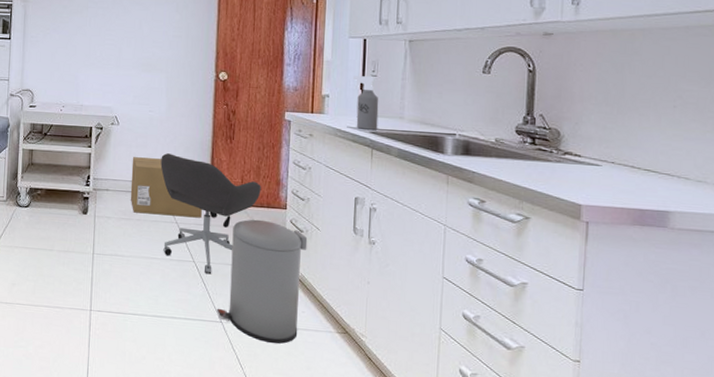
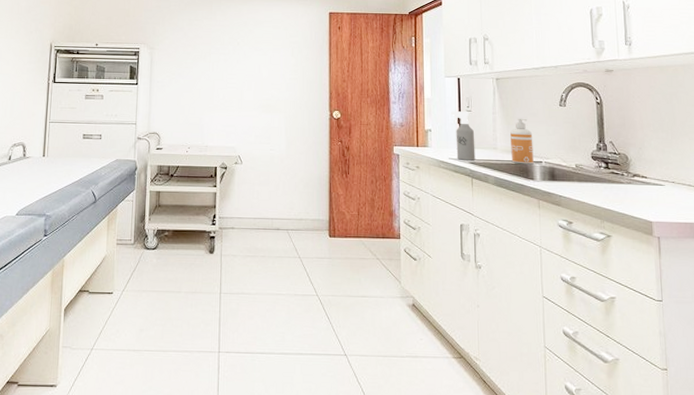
box: present [130,157,202,218] -> none [254,194,323,252]
office chair: present [160,153,261,275] -> none [282,190,376,307]
pedal bin: present [216,219,308,344] -> none [340,250,421,373]
soap dispenser: none [419,85,447,137] -> present [510,118,534,165]

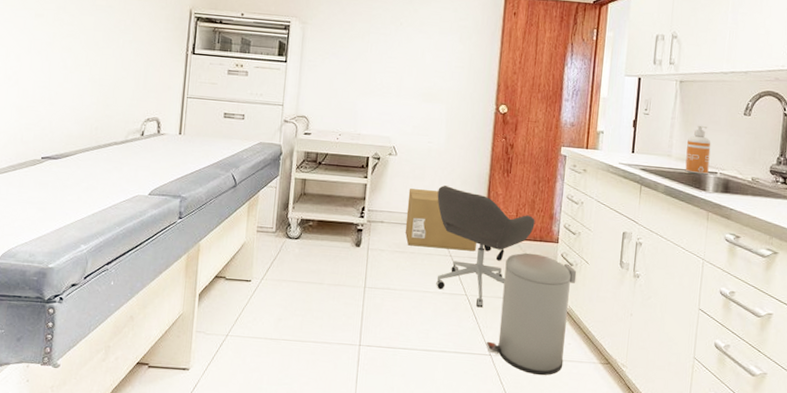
box: none [254,194,323,252] -> present [405,189,476,252]
office chair: none [282,190,376,307] -> present [436,185,535,308]
pedal bin: none [340,250,421,373] -> present [486,252,577,375]
spray bottle: present [451,111,476,160] -> none [627,113,650,167]

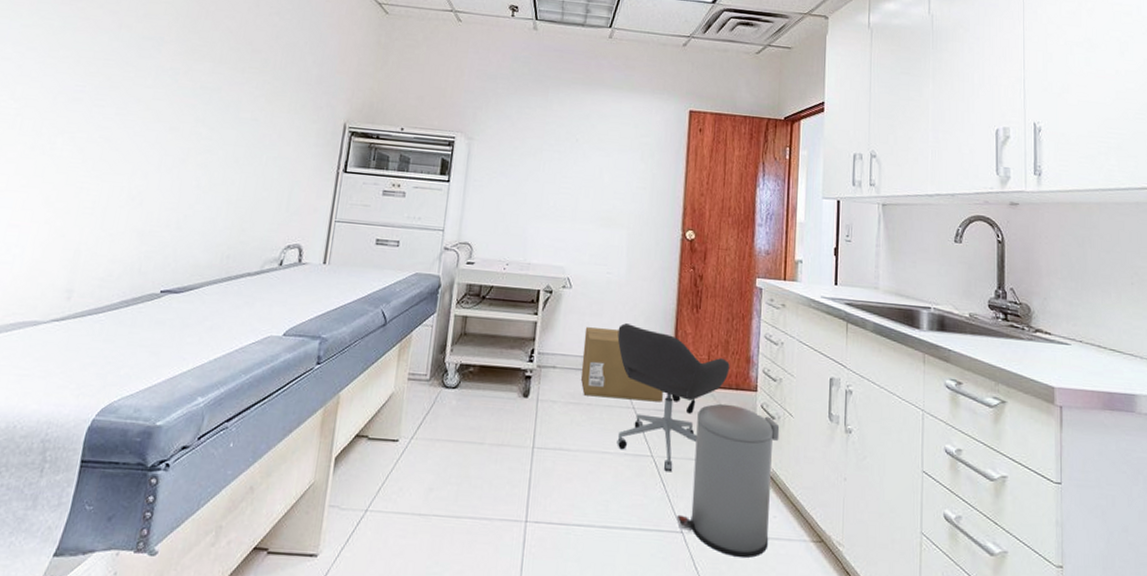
soap dispenser: present [685,125,711,175] -> none [895,253,921,310]

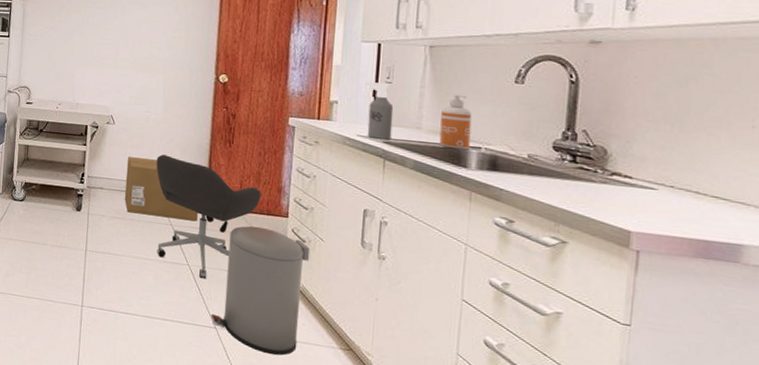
spray bottle: none [827,240,854,301] -> present [365,82,394,140]
soap dispenser: none [895,253,921,310] -> present [439,94,472,150]

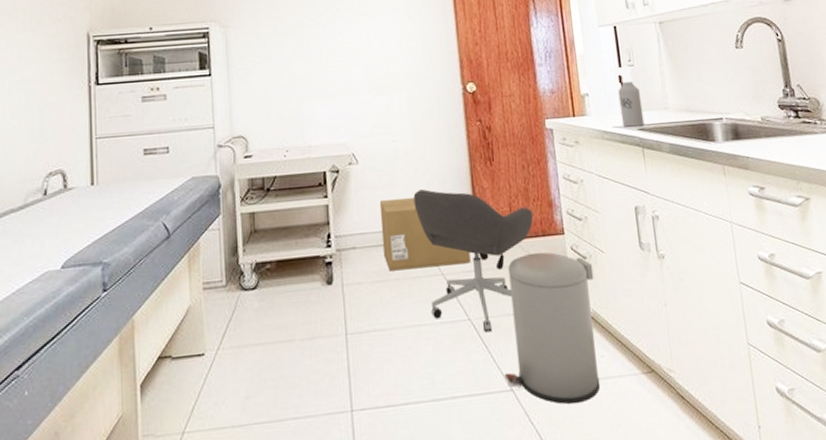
soap dispenser: present [439,94,472,150] -> none [682,67,713,124]

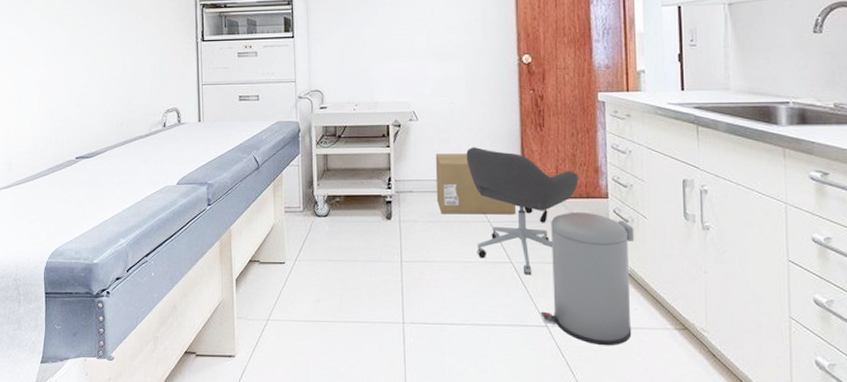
spray bottle: present [610,67,645,127] -> none [670,46,702,105]

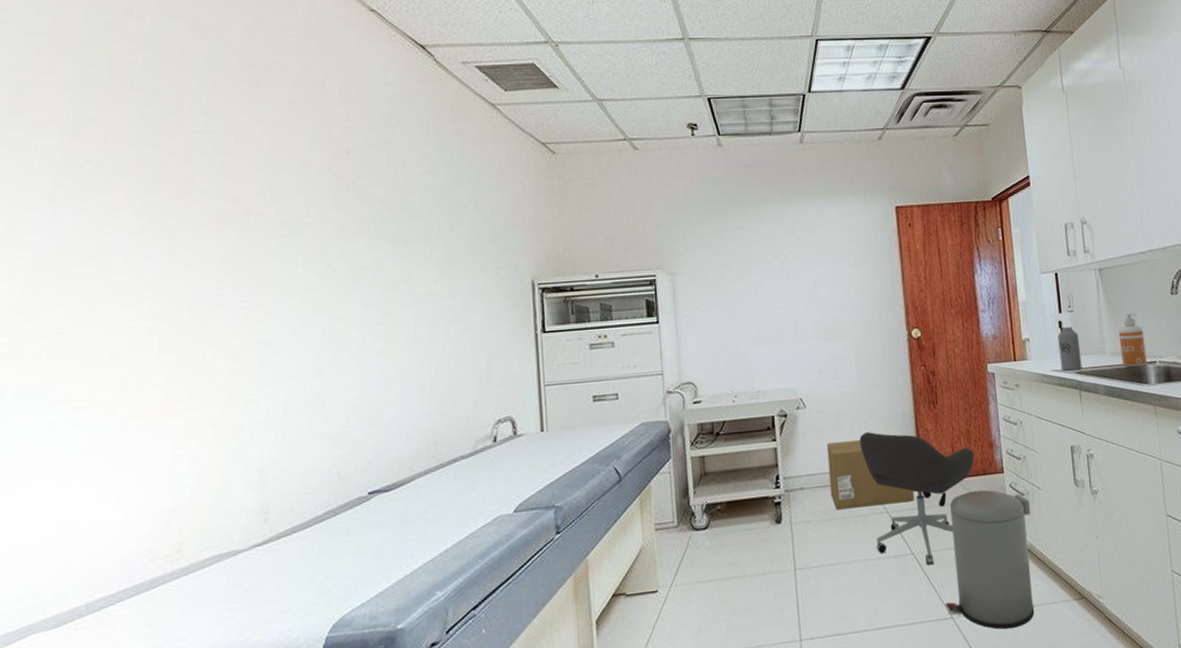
spray bottle: none [670,46,702,105] -> present [1050,312,1082,371]
soap dispenser: none [747,50,778,106] -> present [1119,313,1147,367]

